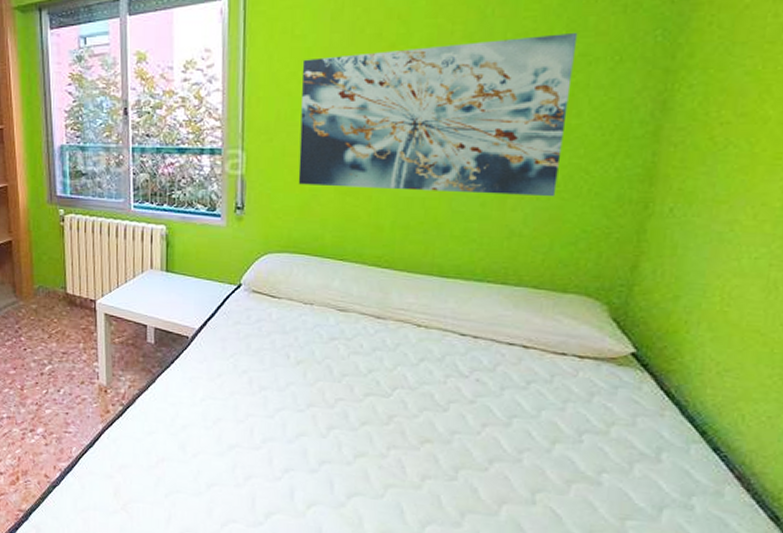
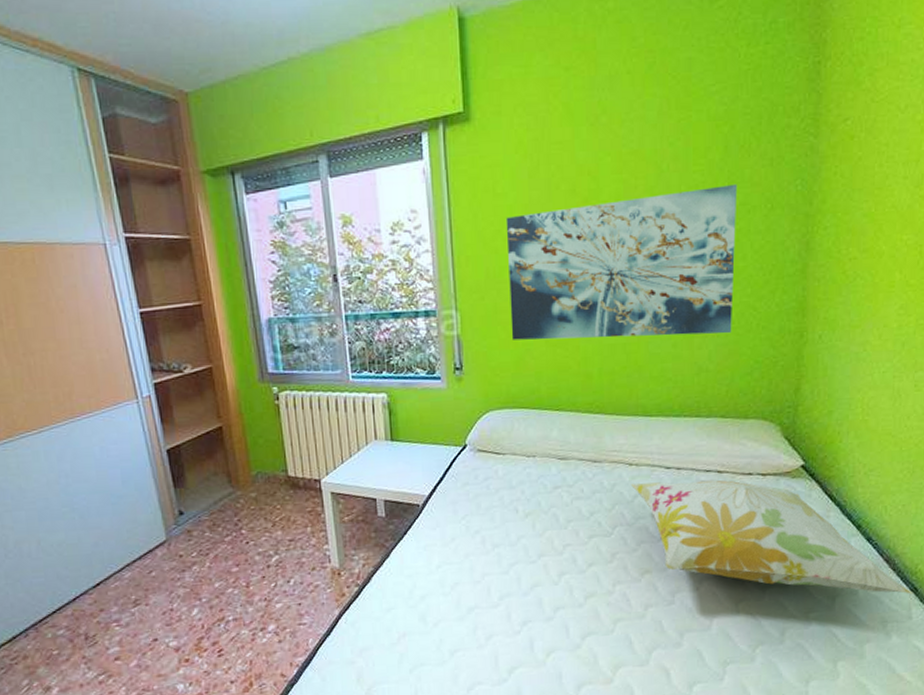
decorative pillow: none [416,345,773,523] -> present [630,480,913,594]

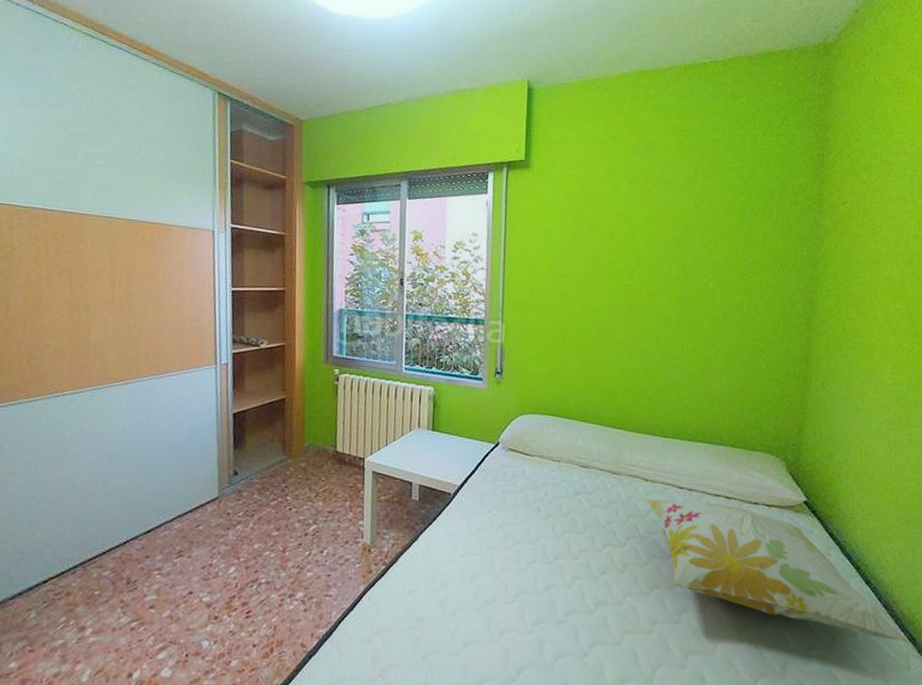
wall art: present [505,183,738,340] -> none [548,243,752,372]

